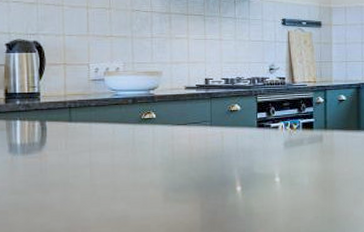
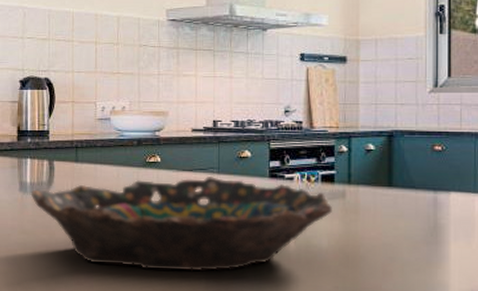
bowl: none [22,128,312,217] -> present [32,175,332,271]

